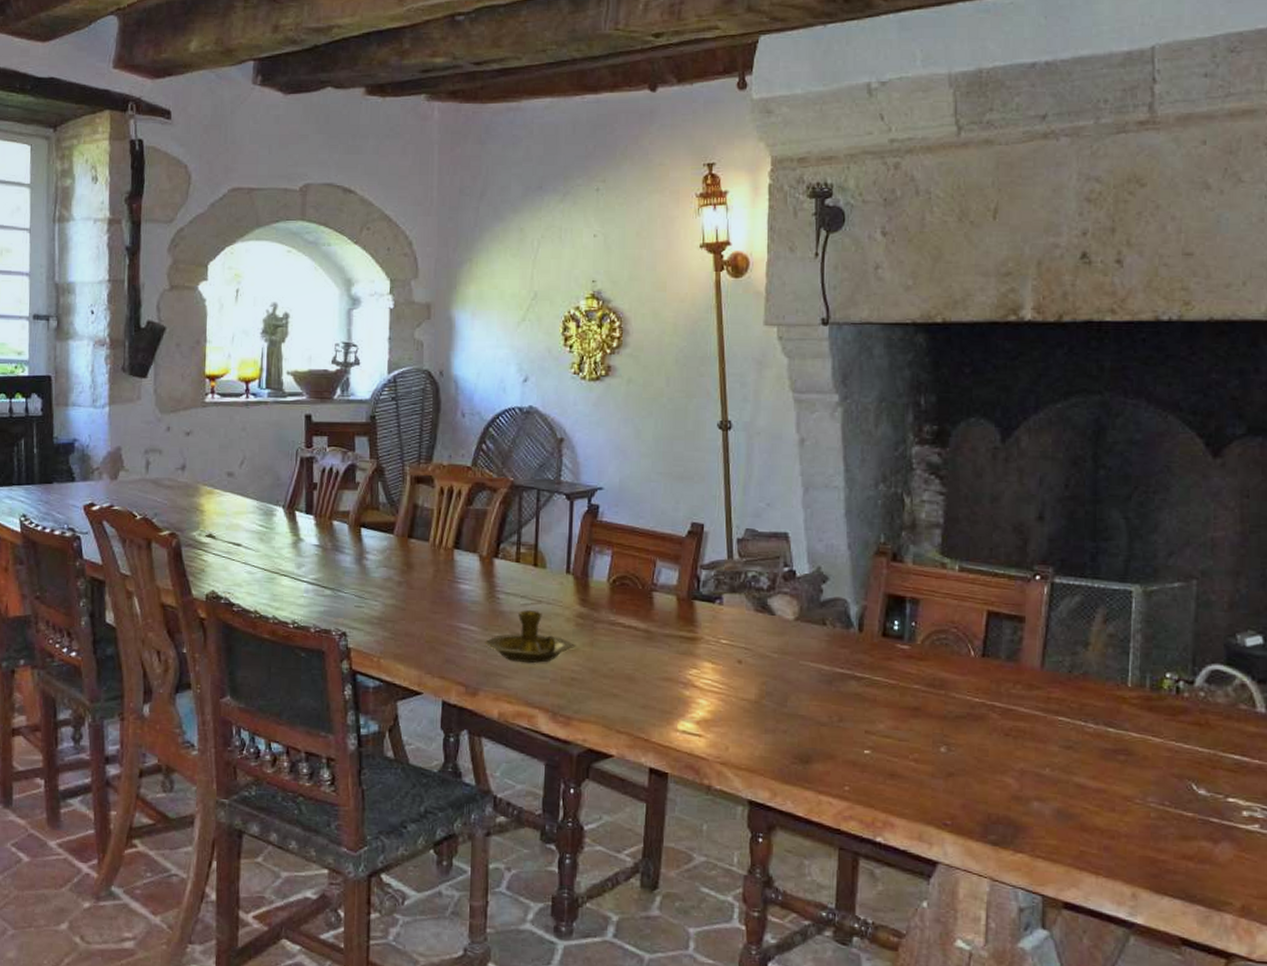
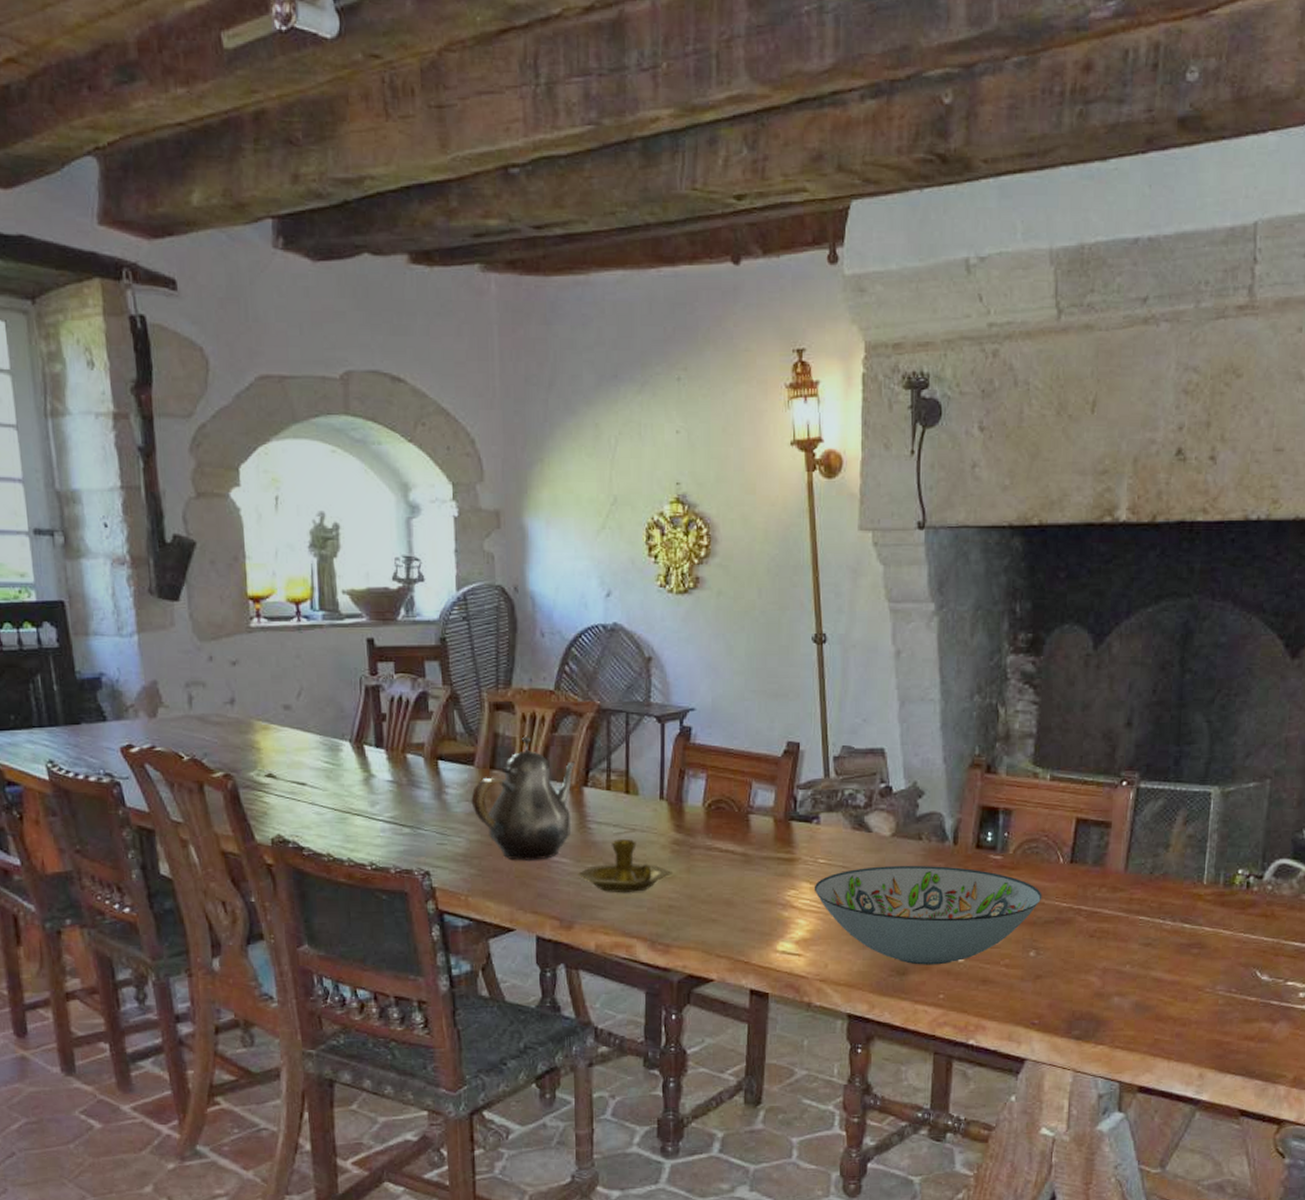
teapot: none [389,507,488,627] -> present [471,735,576,860]
decorative bowl: none [715,650,953,755] -> present [814,866,1042,965]

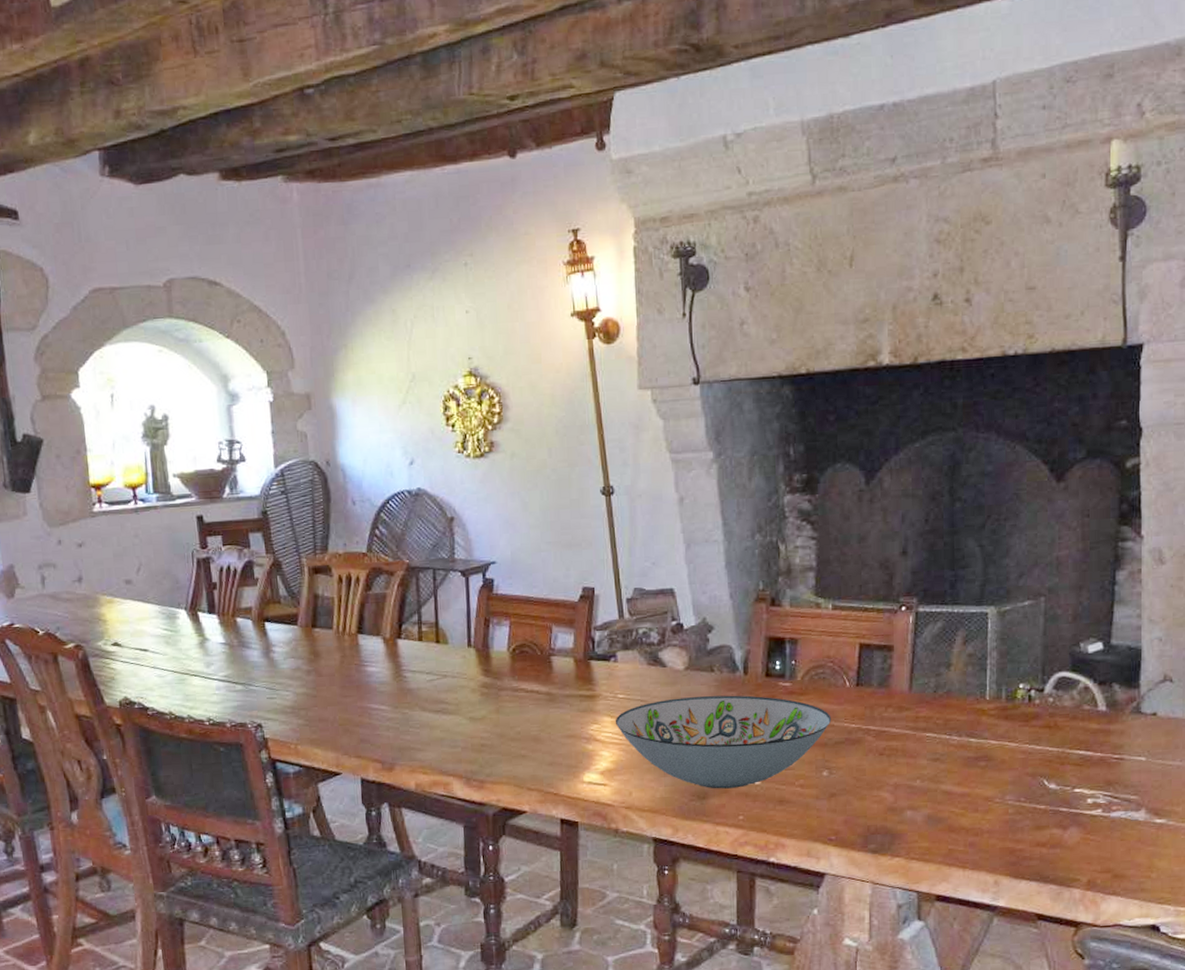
teapot: present [471,735,576,860] -> none [296,595,390,710]
candlestick: present [578,839,672,893] -> none [396,685,483,735]

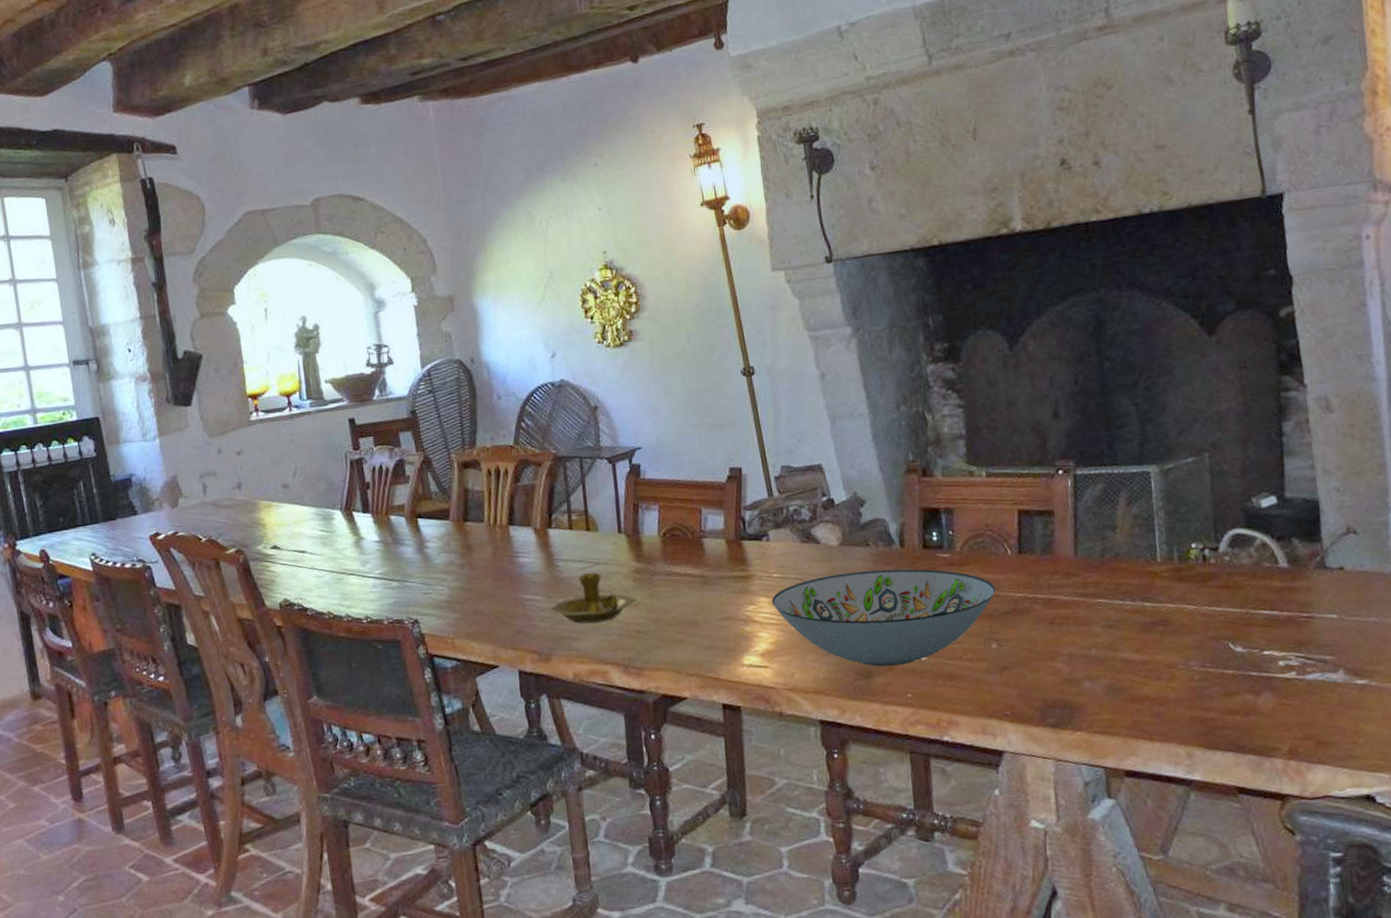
candlestick: none [396,685,483,735] -> present [551,572,637,624]

